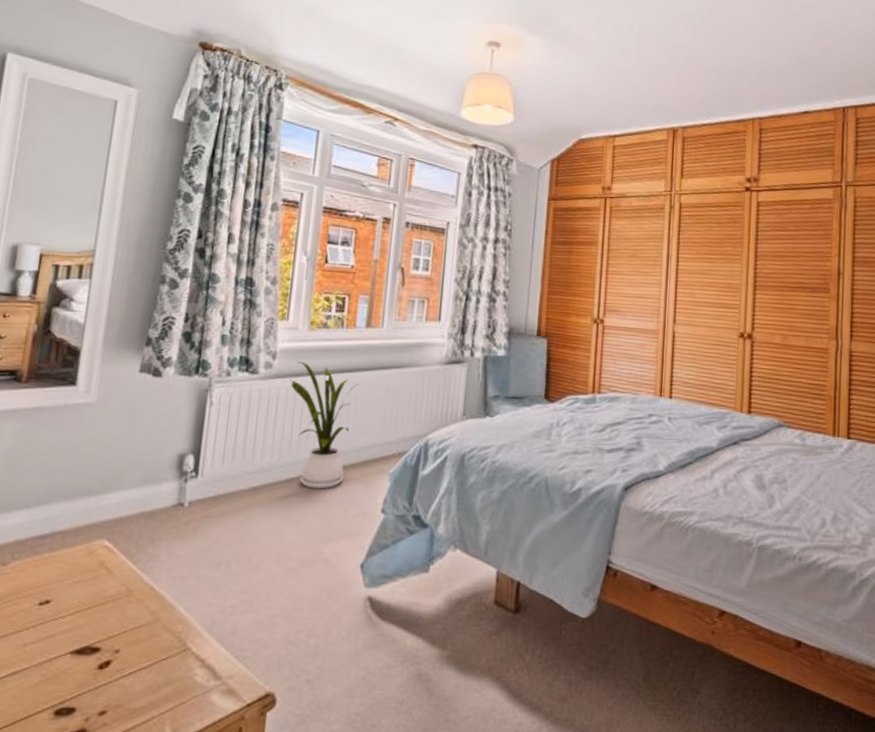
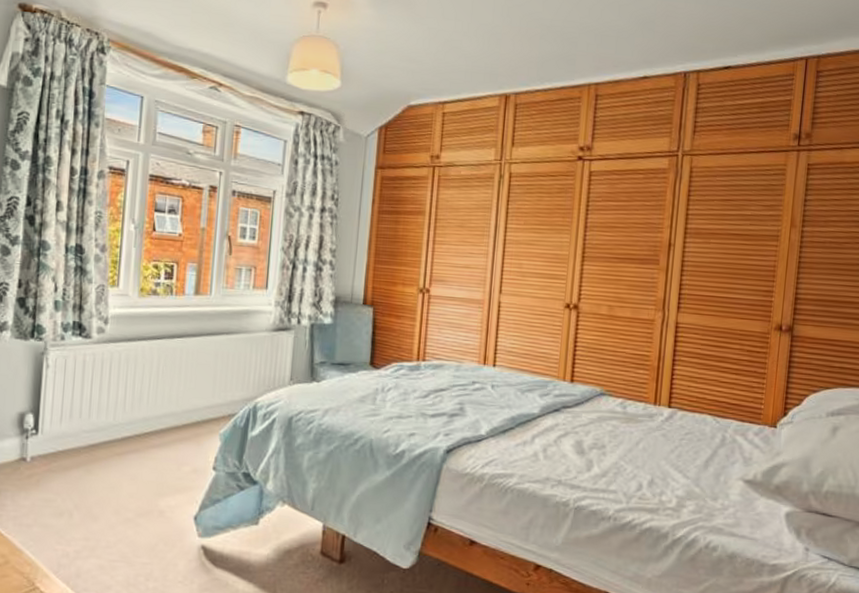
house plant: present [289,361,359,489] -> none [121,326,188,448]

